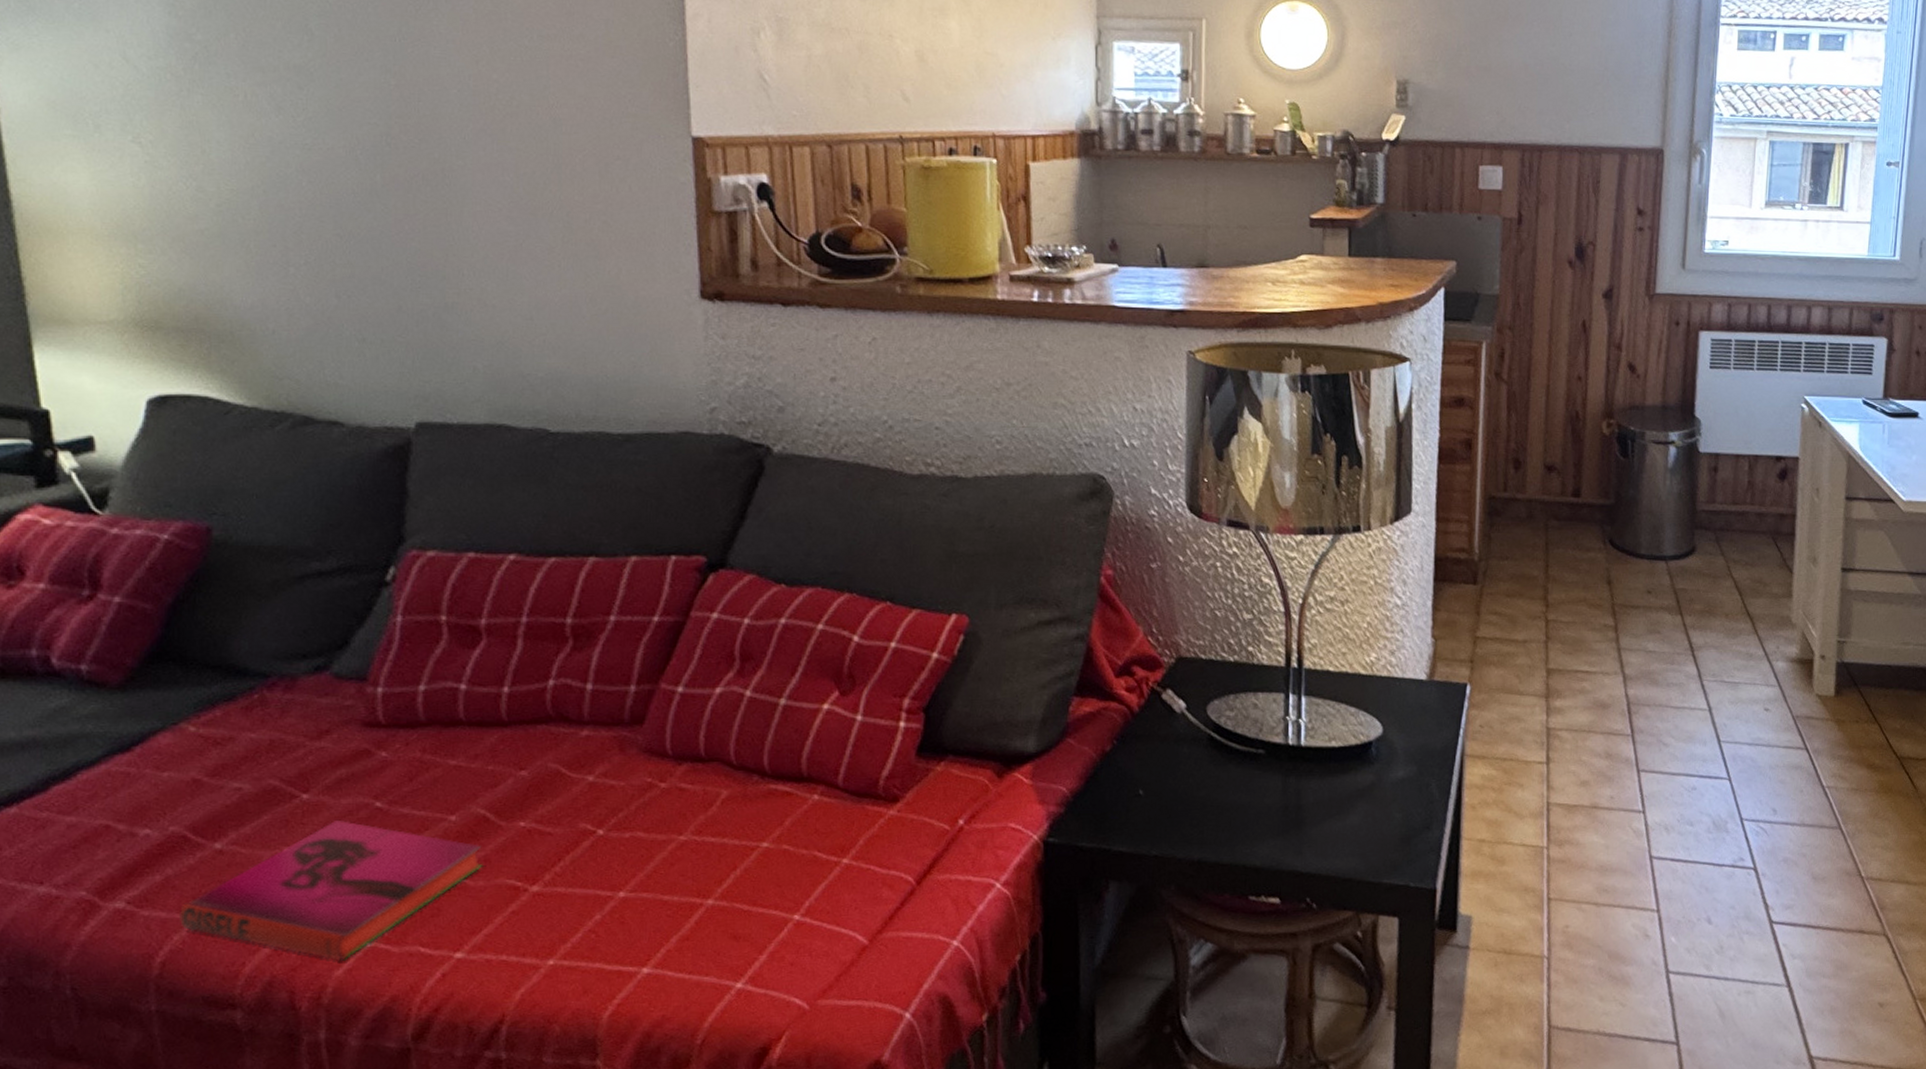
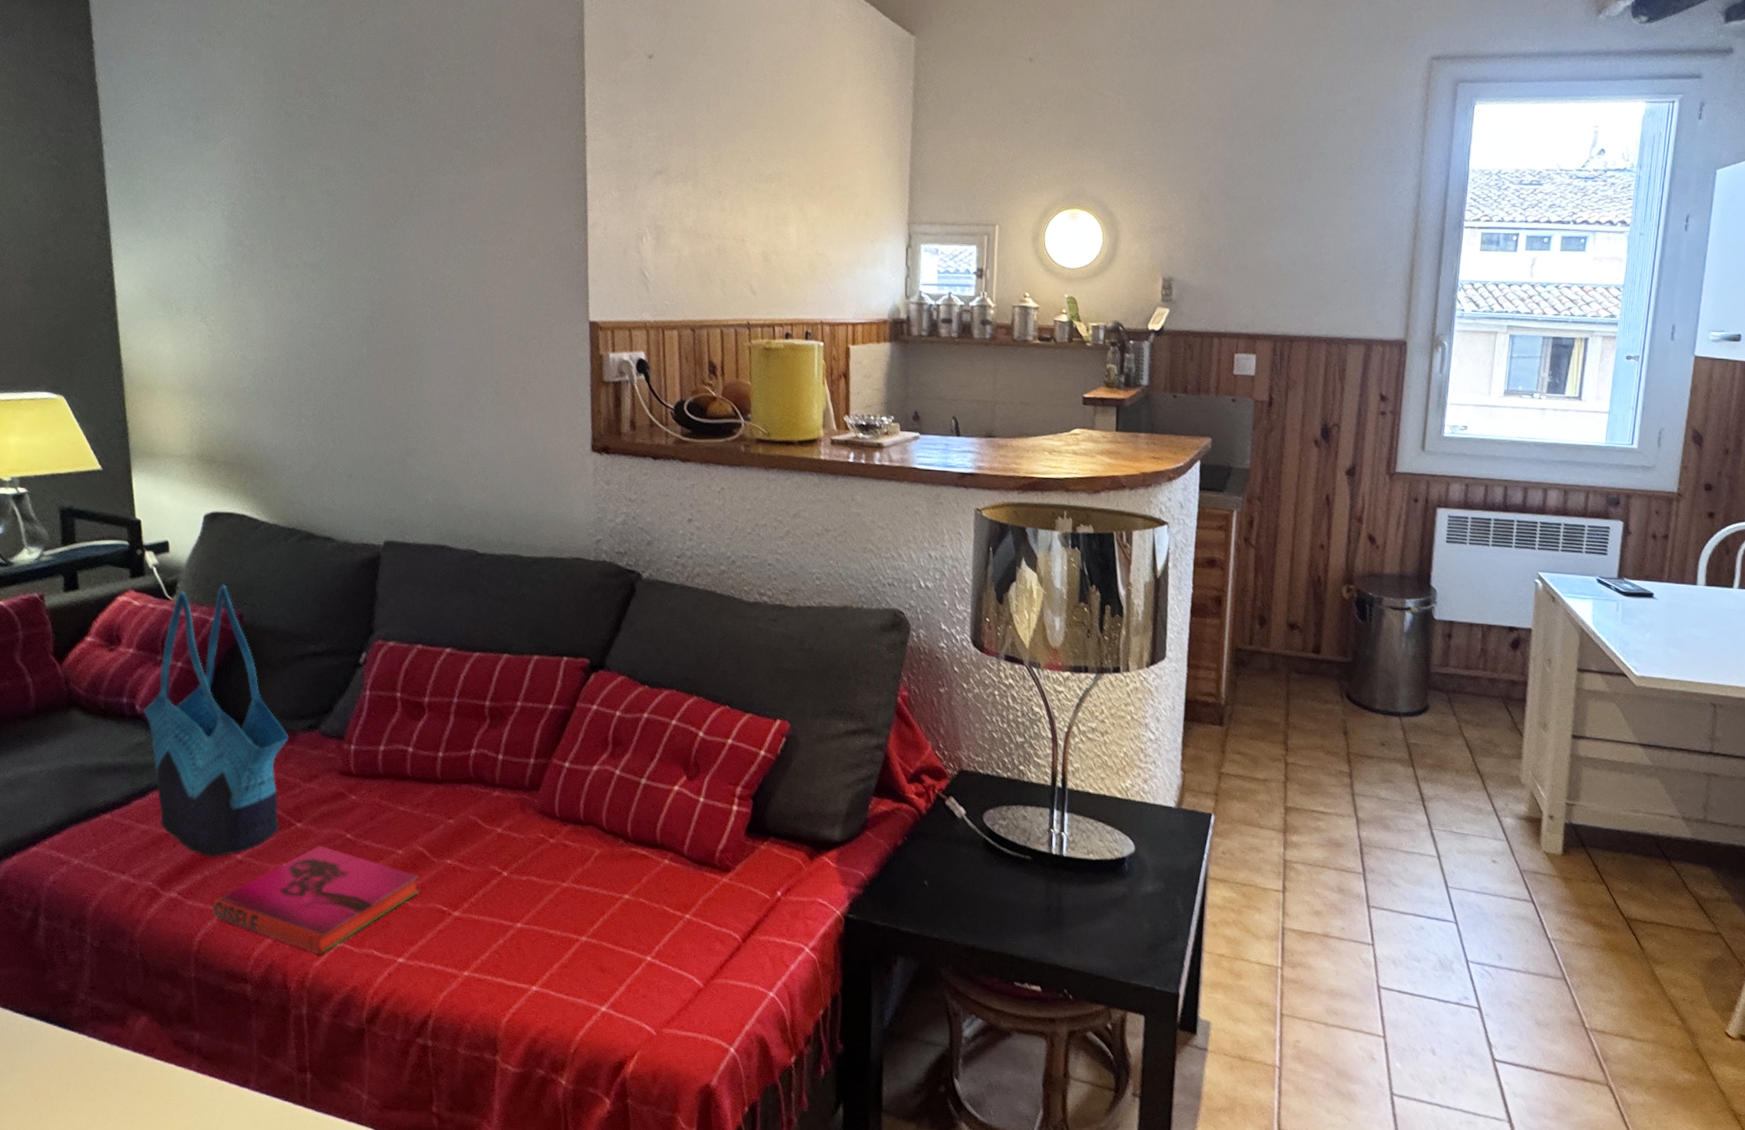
tote bag: none [63,490,286,850] -> present [143,584,289,858]

